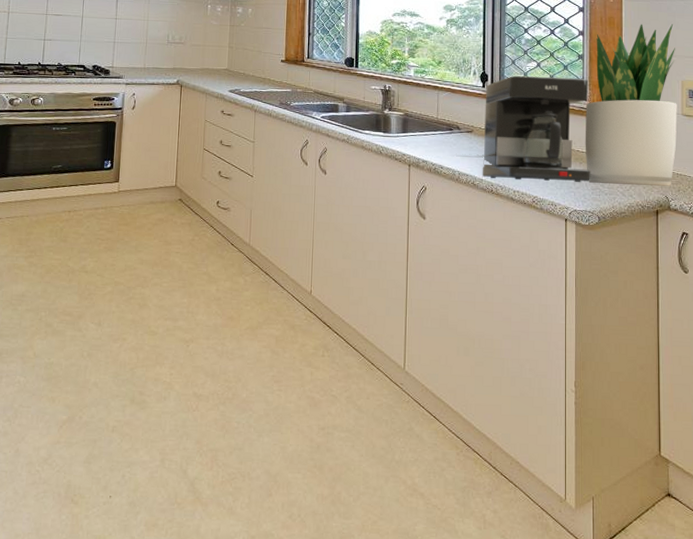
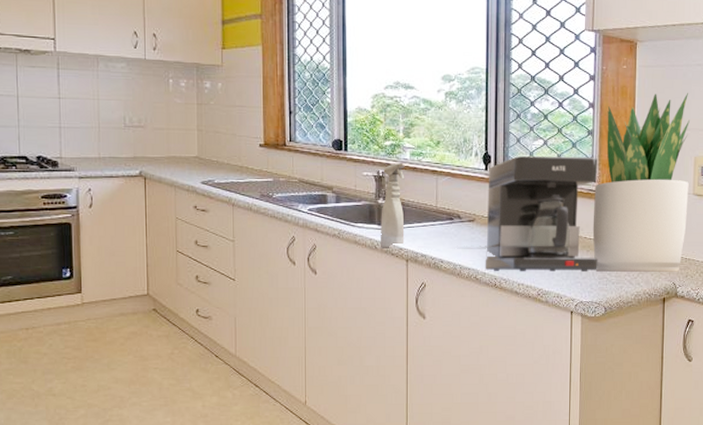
spray bottle: none [385,78,409,154] -> present [381,162,405,248]

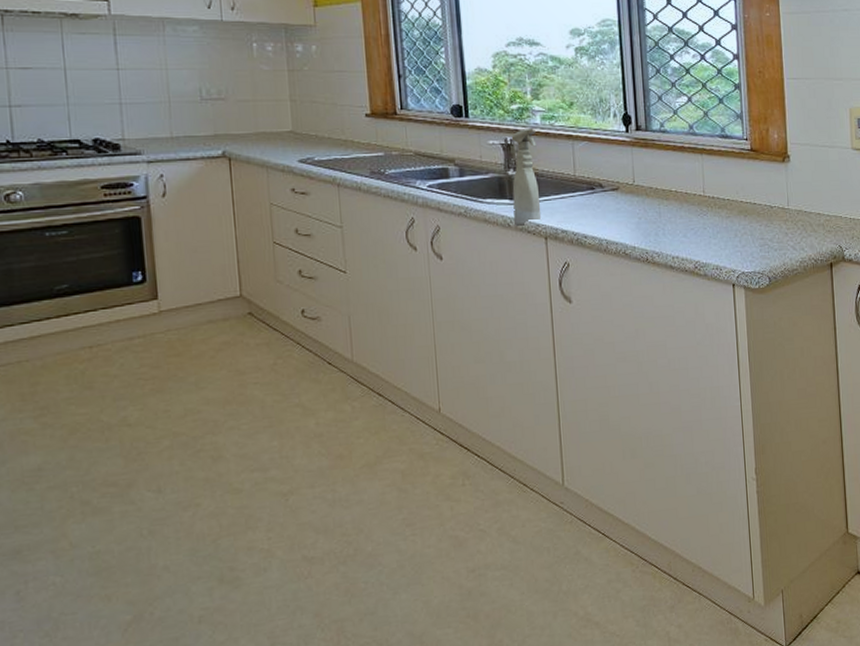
coffee maker: present [485,155,599,273] -> none [630,113,758,246]
planter: present [592,92,690,272] -> none [746,39,848,238]

